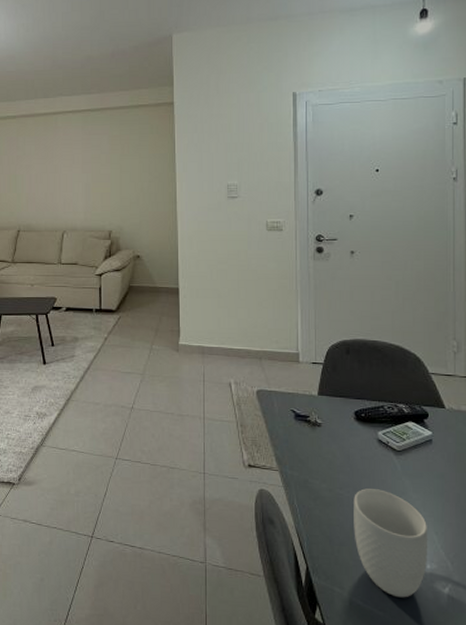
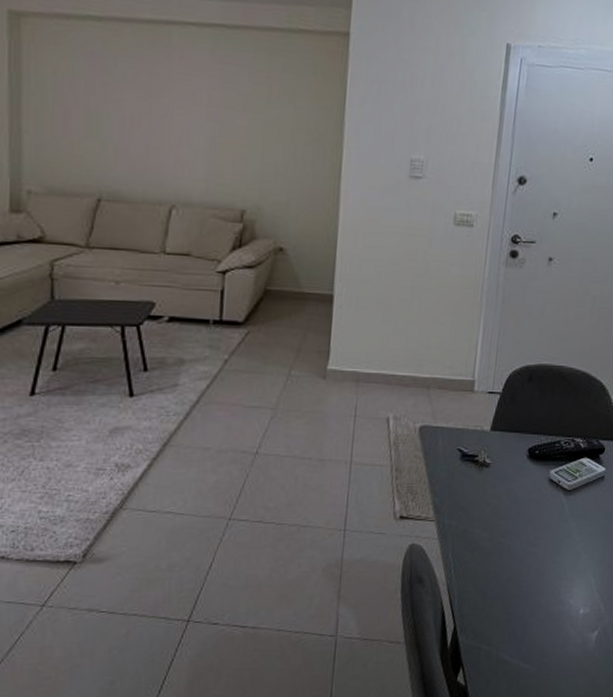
mug: present [354,488,428,598] -> none [510,534,587,647]

